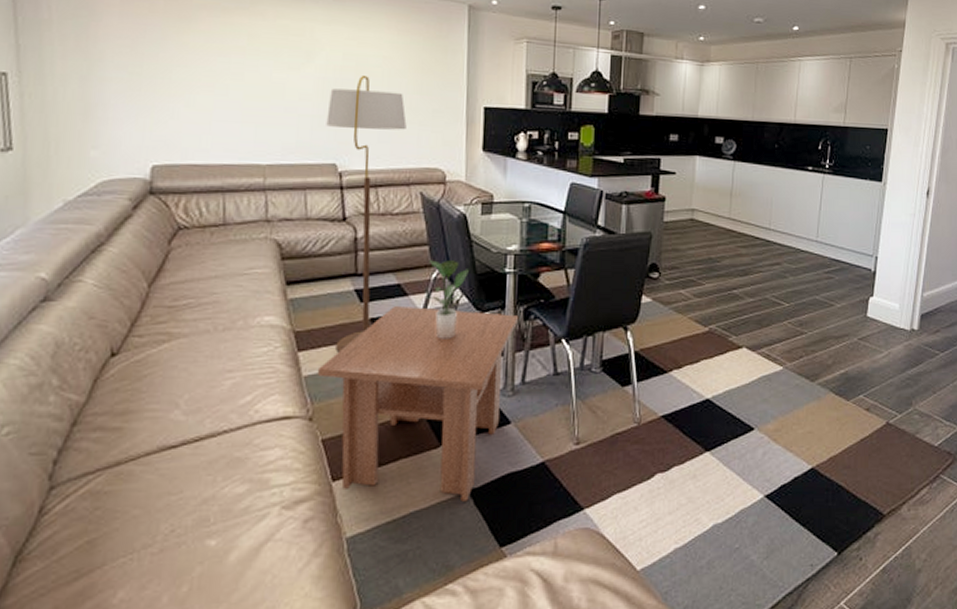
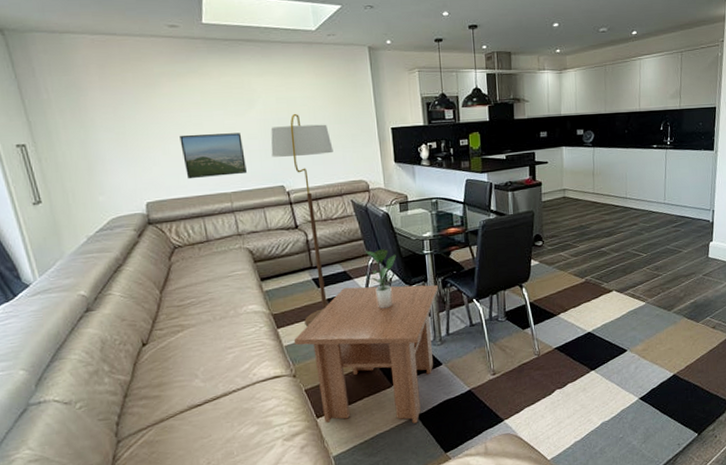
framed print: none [210,84,292,143] -> present [179,133,247,179]

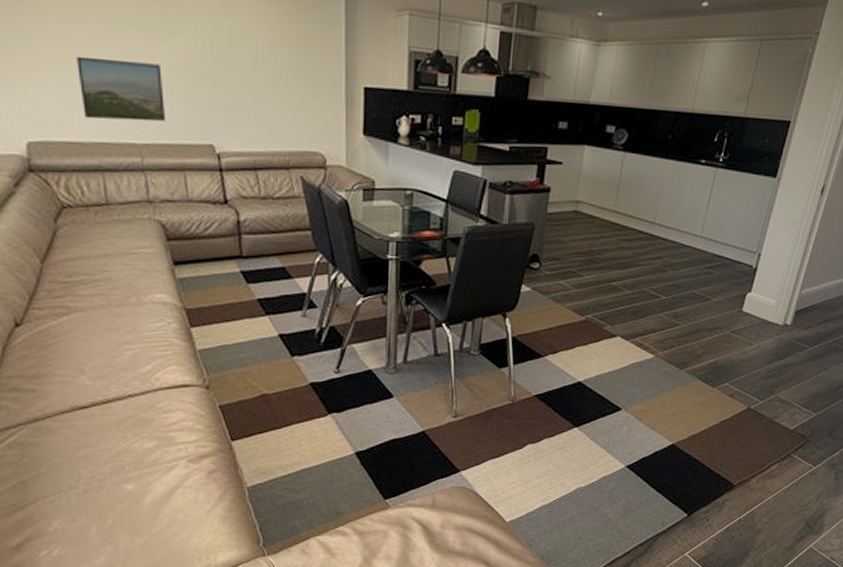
floor lamp: present [270,113,333,326] -> none [200,48,284,329]
coffee table: present [293,285,439,424] -> none [210,288,401,462]
potted plant: present [365,249,396,309] -> none [311,245,351,320]

